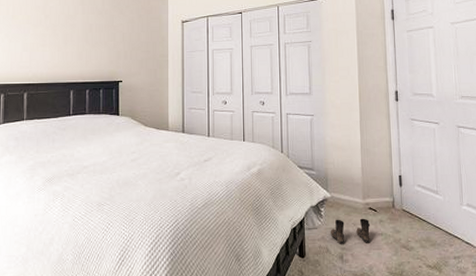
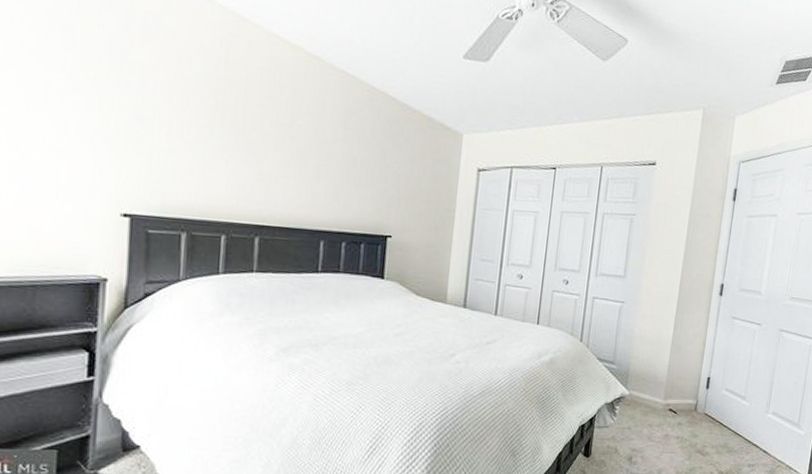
boots: present [330,218,371,244] -> none [622,418,668,446]

